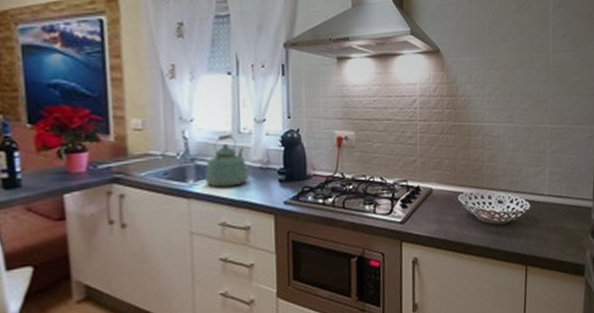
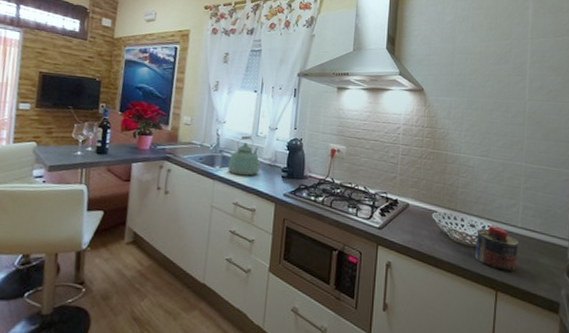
canister: none [503,198,547,244] -> present [474,226,519,271]

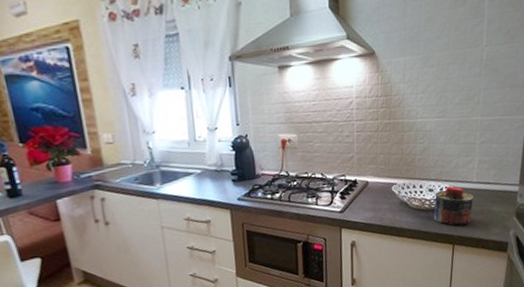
kettle: present [227,135,260,176] -> none [169,142,206,189]

